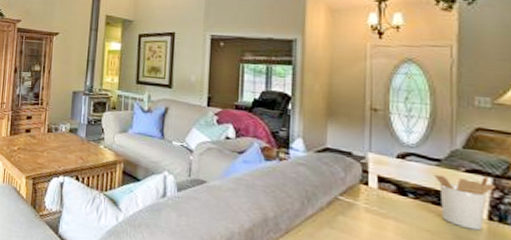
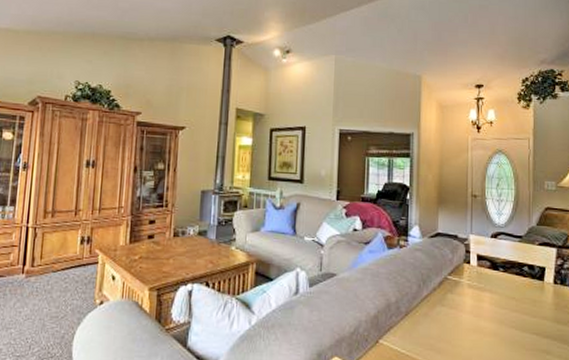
utensil holder: present [434,174,495,231] -> none [517,248,558,293]

